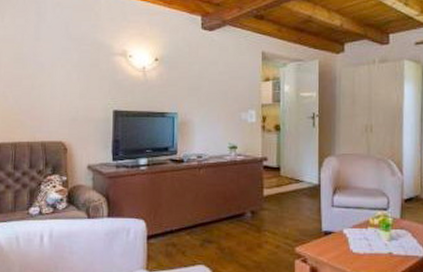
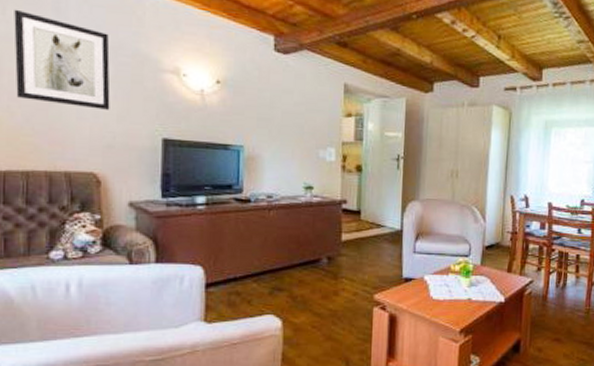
wall art: none [9,16,75,90] -> present [14,9,110,110]

